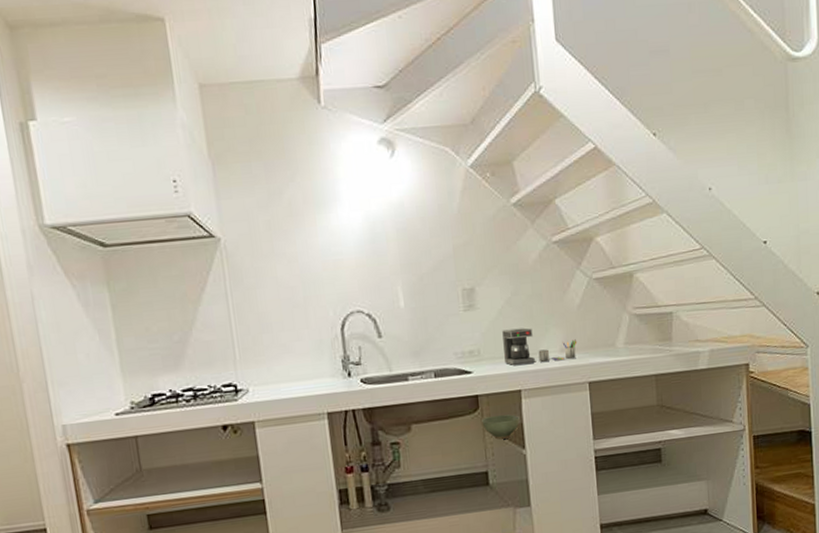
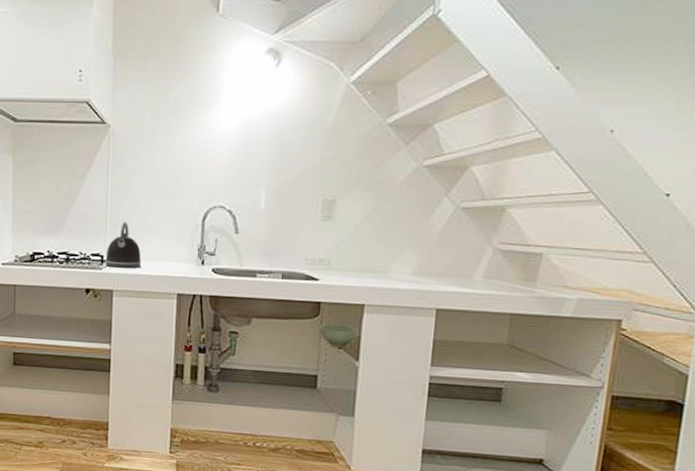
kettle: none [239,343,282,397] -> present [105,222,142,268]
coffee maker: present [502,327,577,366] -> none [353,244,432,283]

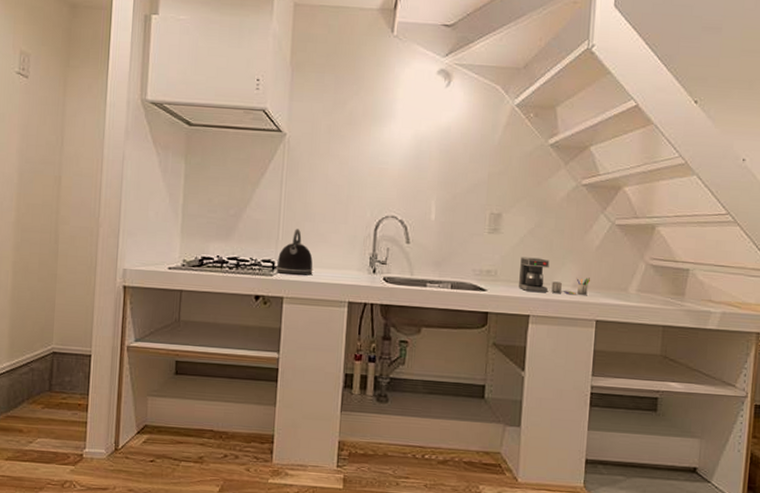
bowl: present [320,324,359,348] -> none [487,334,525,358]
coffee maker: none [353,244,432,283] -> present [519,257,591,295]

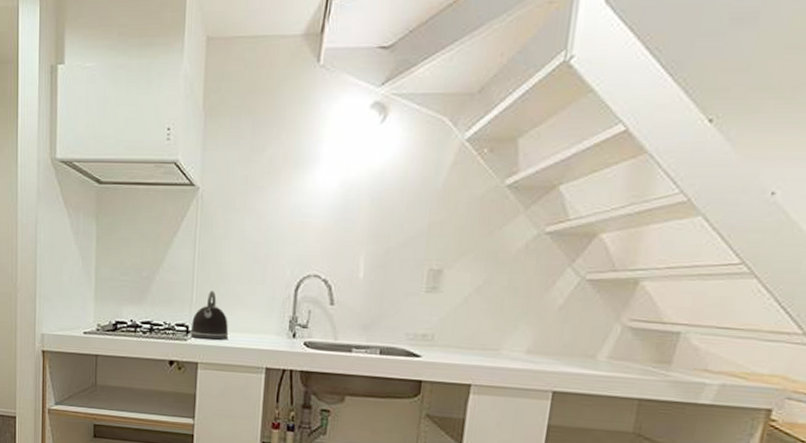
coffee maker: present [519,257,591,295] -> none [460,319,550,363]

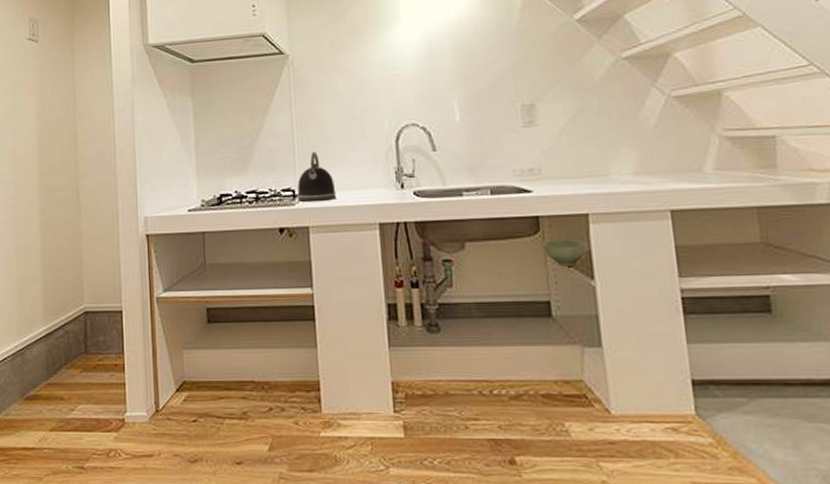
bowl: none [420,405,464,431] -> present [543,240,588,267]

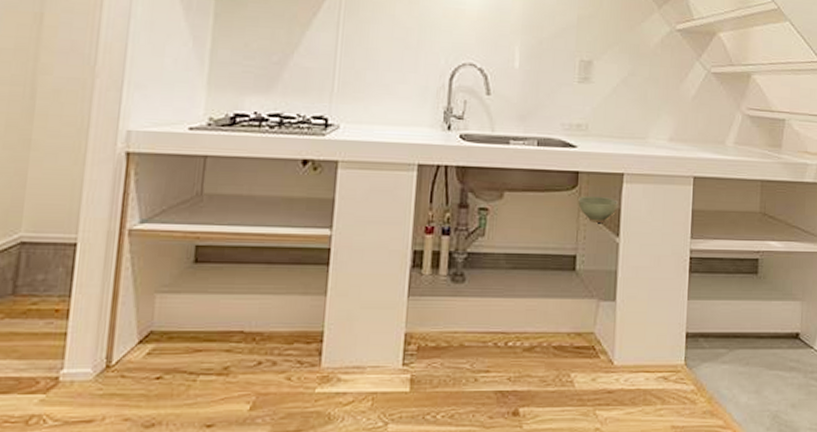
kettle: present [297,152,337,202] -> none [329,79,376,134]

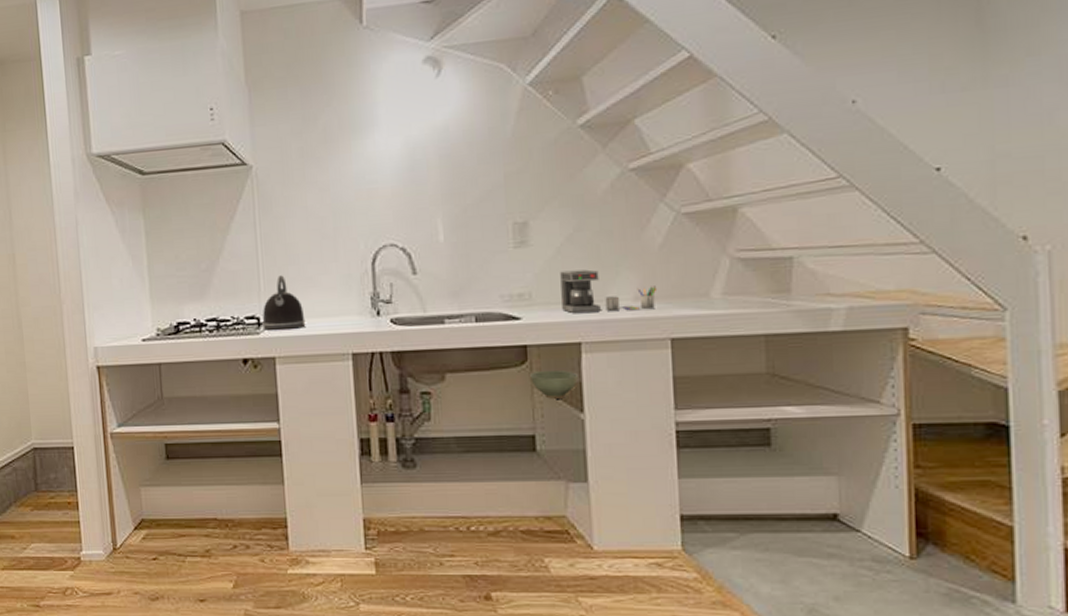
kettle: none [329,79,376,134] -> present [262,275,306,330]
coffee maker: none [612,108,688,150] -> present [560,269,658,314]

